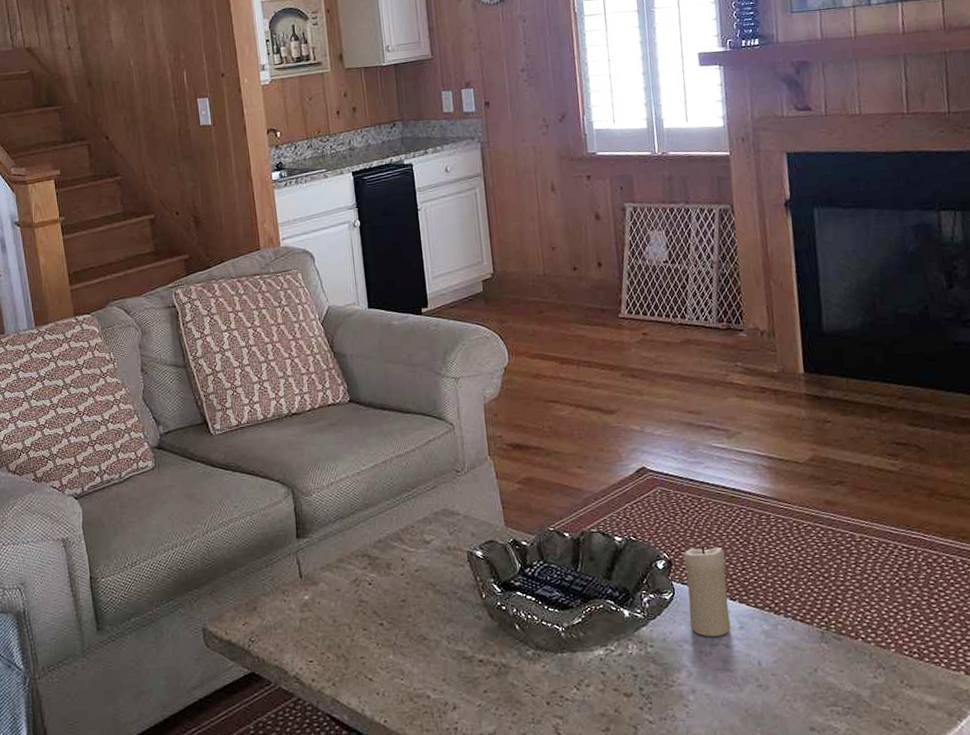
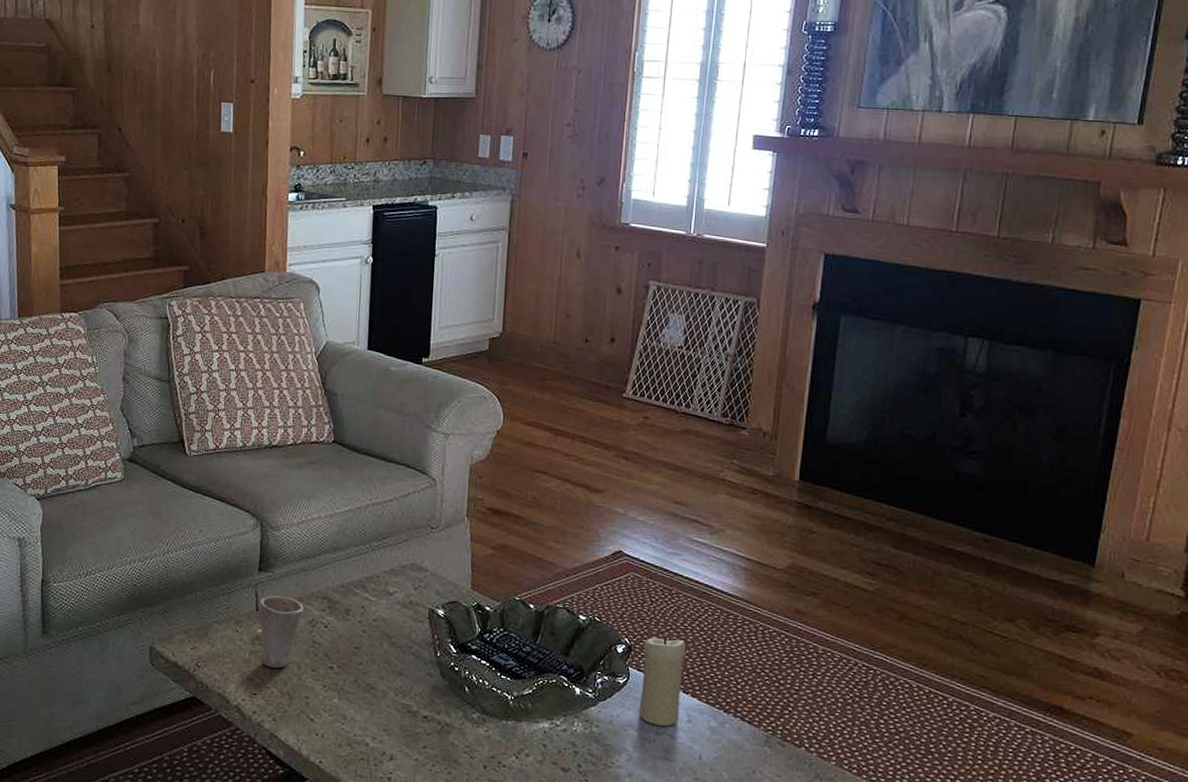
cup: none [302,559,346,633] -> present [259,595,304,669]

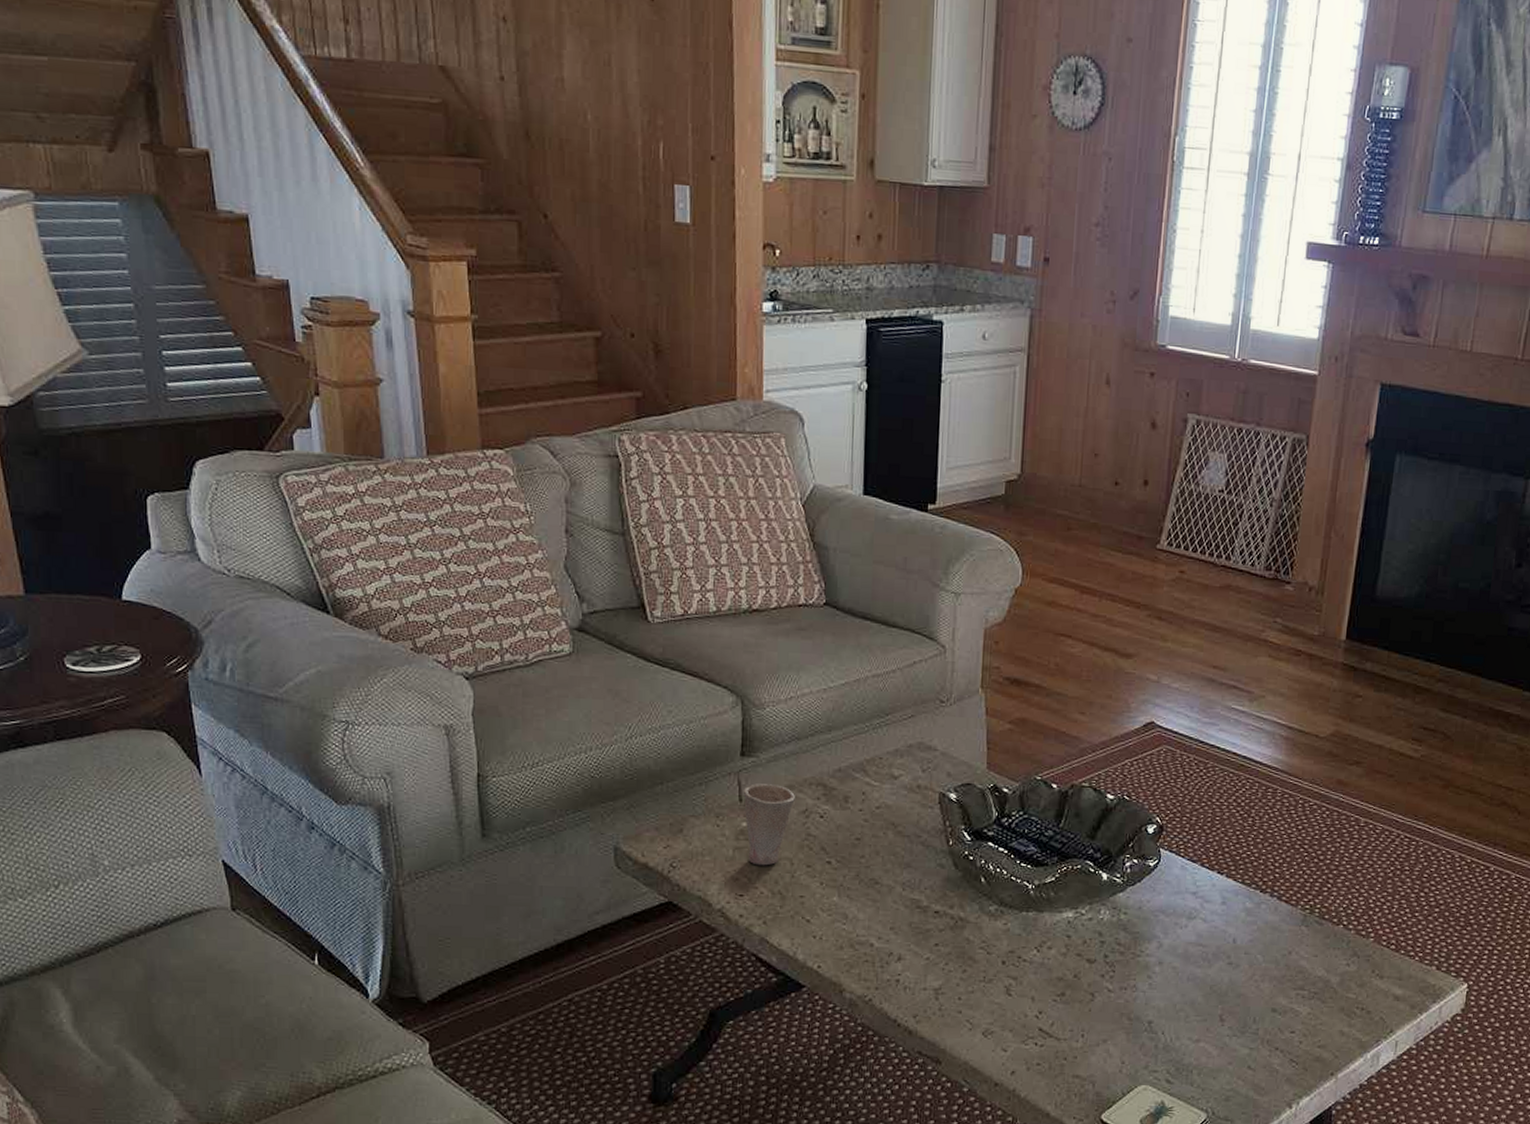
candle: present [638,634,686,726] -> none [1170,811,1221,910]

